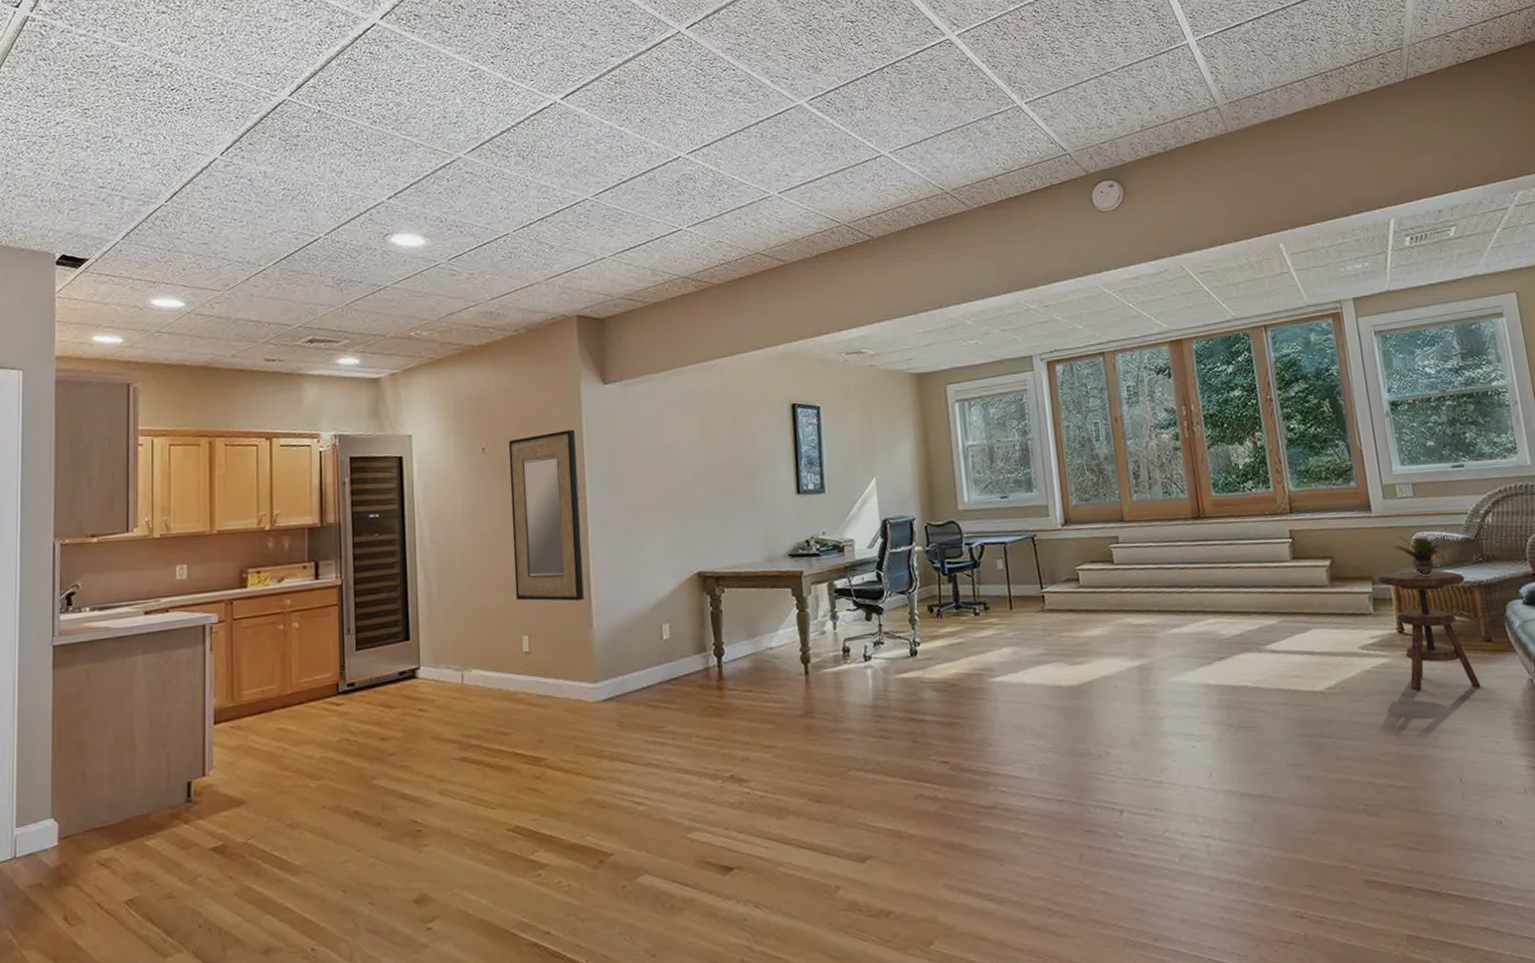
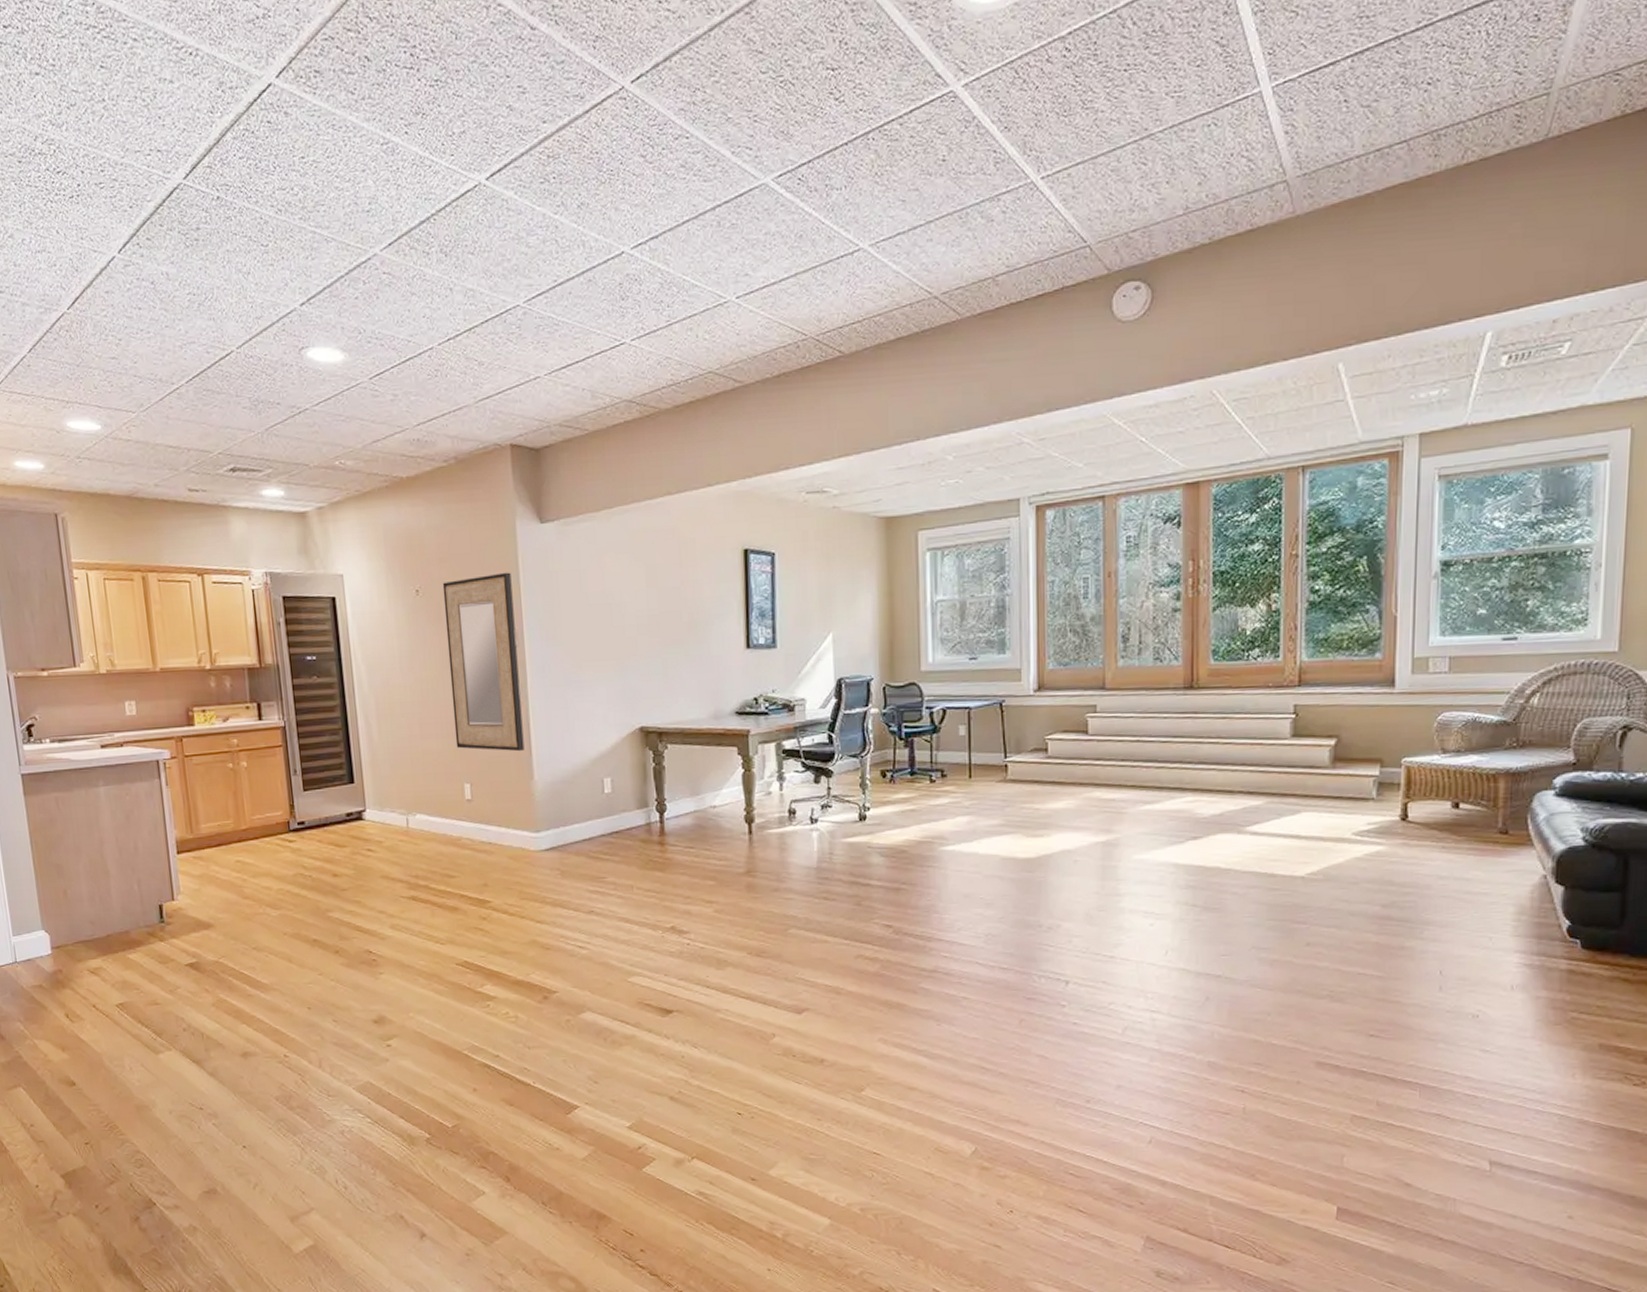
side table: present [1377,570,1481,691] -> none [1388,754,1491,881]
potted plant: present [1392,535,1449,576] -> none [1412,715,1479,761]

